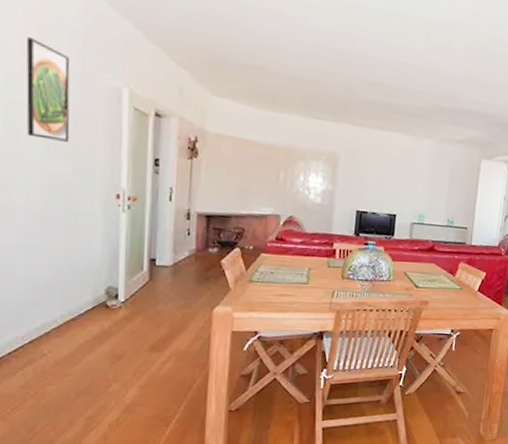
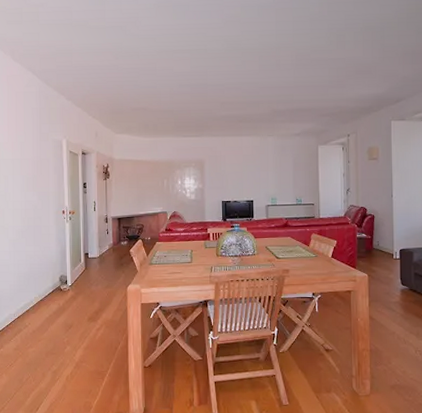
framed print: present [26,37,71,142] -> none [10,119,35,181]

